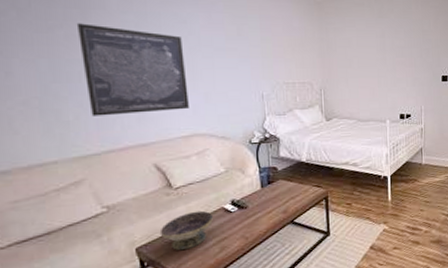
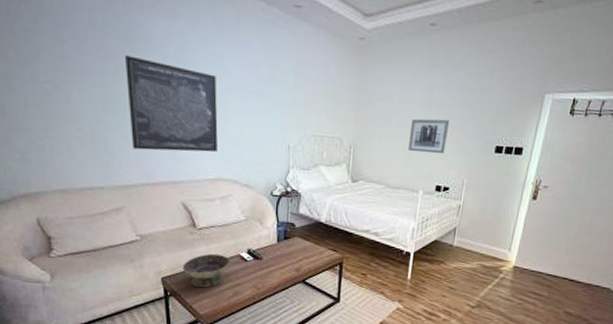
wall art: none [371,58,403,88] -> present [408,118,449,154]

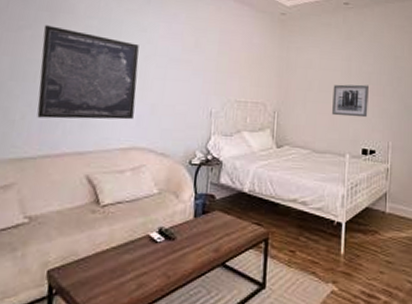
decorative bowl: present [182,253,229,288] -> none [76,235,136,280]

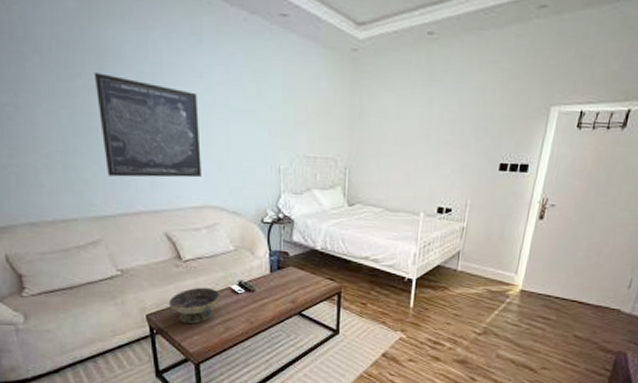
decorative bowl: none [76,235,136,280] -> present [168,287,219,323]
wall art: present [332,84,369,118] -> none [408,135,450,174]

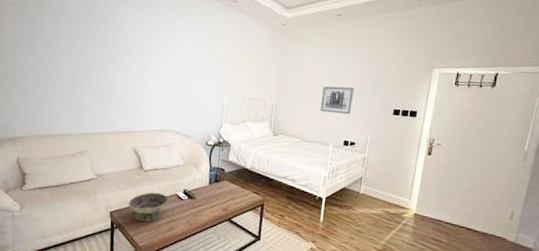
wall art: present [93,72,201,178] -> none [99,34,169,109]
wall art: none [408,135,450,174] -> present [320,86,354,115]

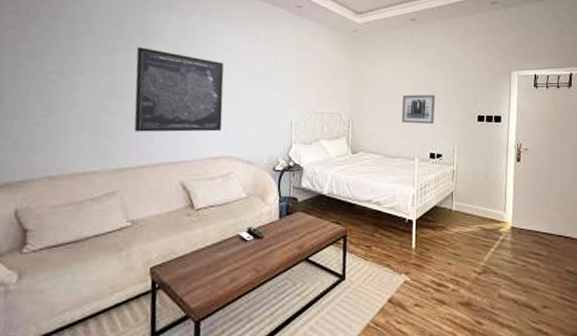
wall art: none [99,34,169,109] -> present [134,47,224,132]
decorative bowl: present [128,192,168,222] -> none [175,235,228,275]

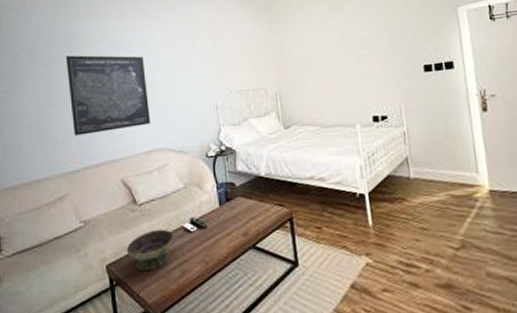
decorative bowl: none [175,235,228,275] -> present [126,229,173,270]
wall art: present [402,94,435,125] -> none [330,50,372,88]

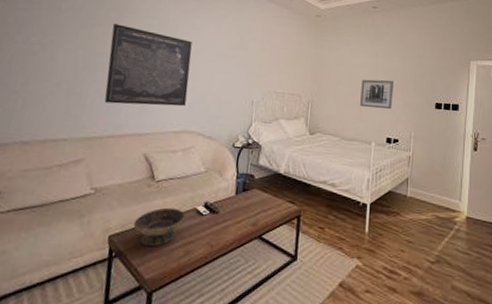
wall art: none [330,50,372,88] -> present [360,79,393,110]

